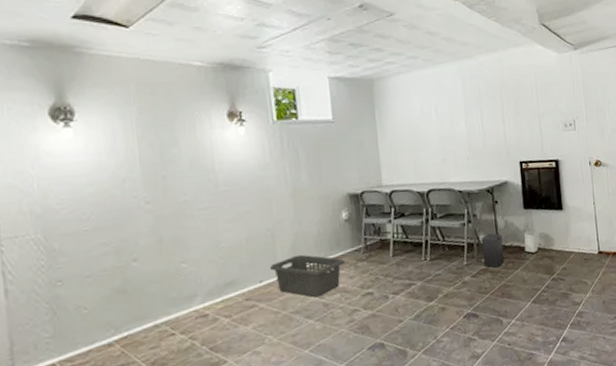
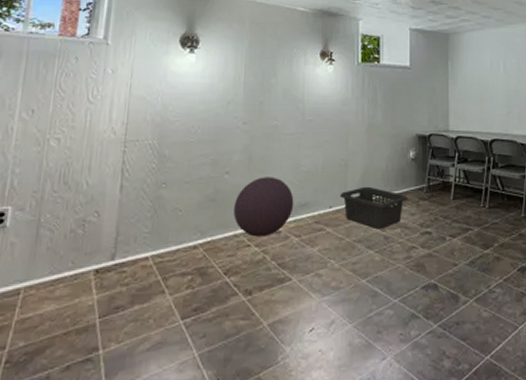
exercise ball: none [149,257,219,324] -> present [234,177,294,237]

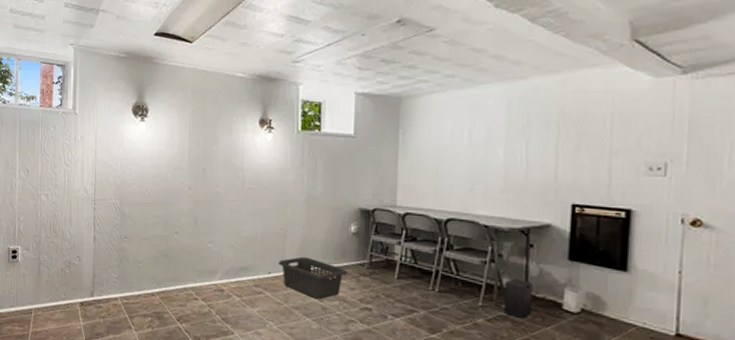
exercise ball: present [234,177,294,237] -> none [183,239,235,293]

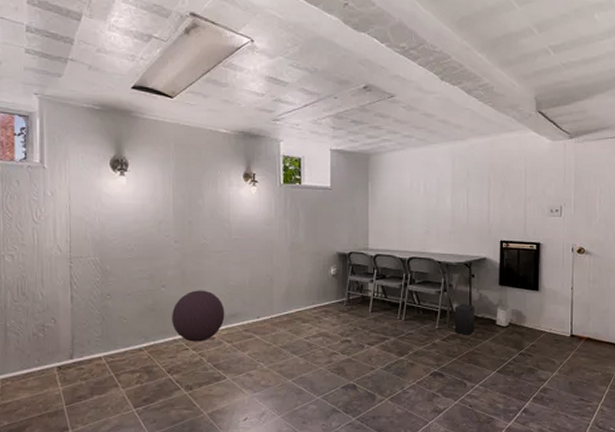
exercise ball: none [183,239,235,293] -> present [172,290,225,342]
laundry basket: present [279,256,347,300] -> none [267,299,329,338]

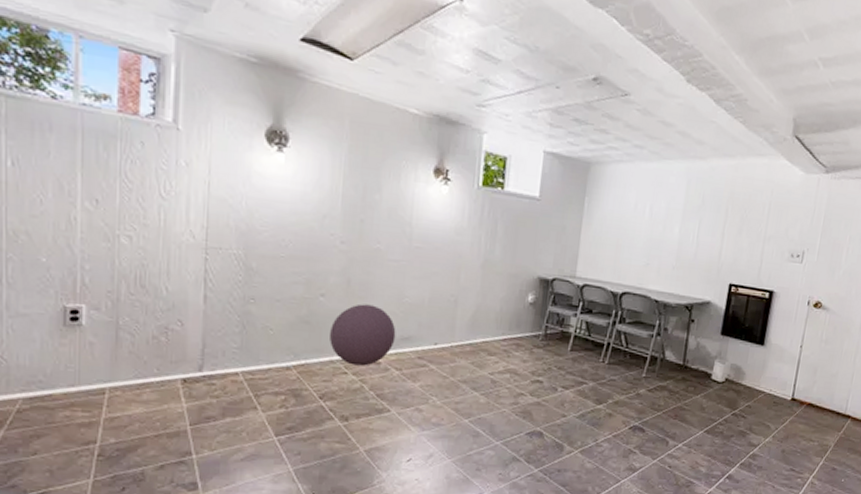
pedal bin: present [453,304,475,335] -> none [662,351,690,388]

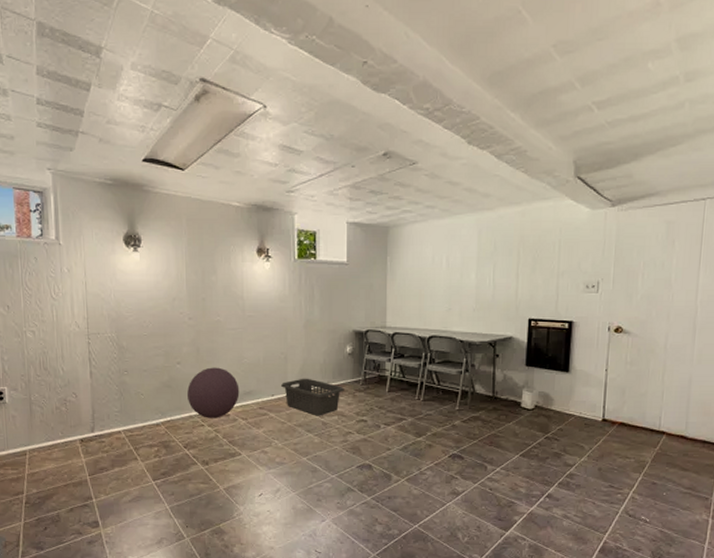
laundry basket: none [447,326,521,373] -> present [281,378,344,416]

